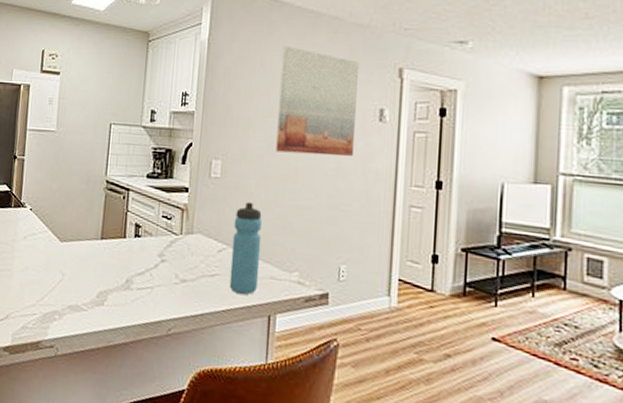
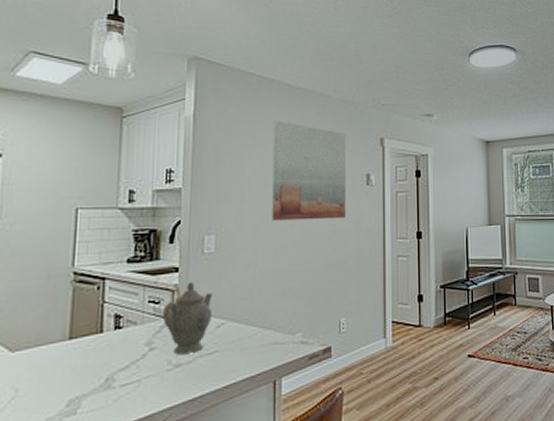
teapot: none [172,202,217,272] -> present [161,281,214,355]
water bottle: present [229,201,262,295] -> none [230,272,262,366]

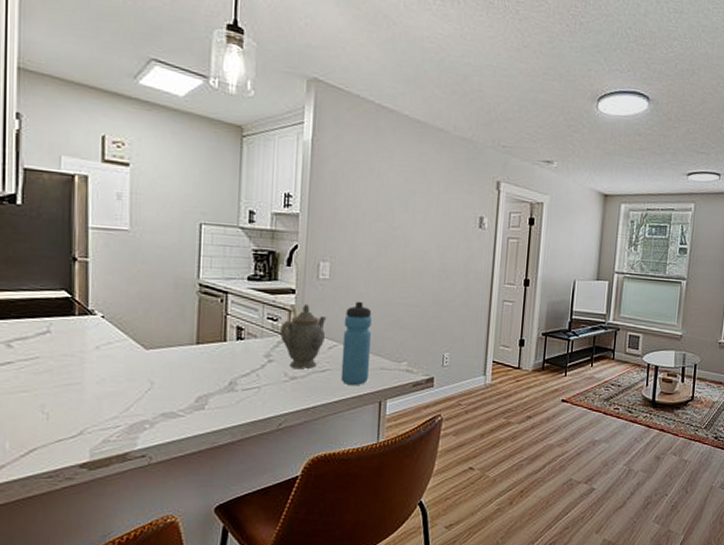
water bottle: none [230,272,262,366] -> present [340,301,372,385]
wall art: present [272,120,345,221] -> none [385,153,462,259]

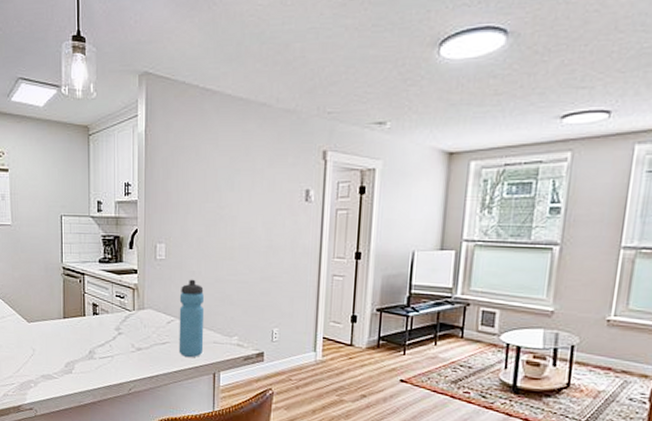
teapot: present [279,303,327,370] -> none [126,282,165,342]

